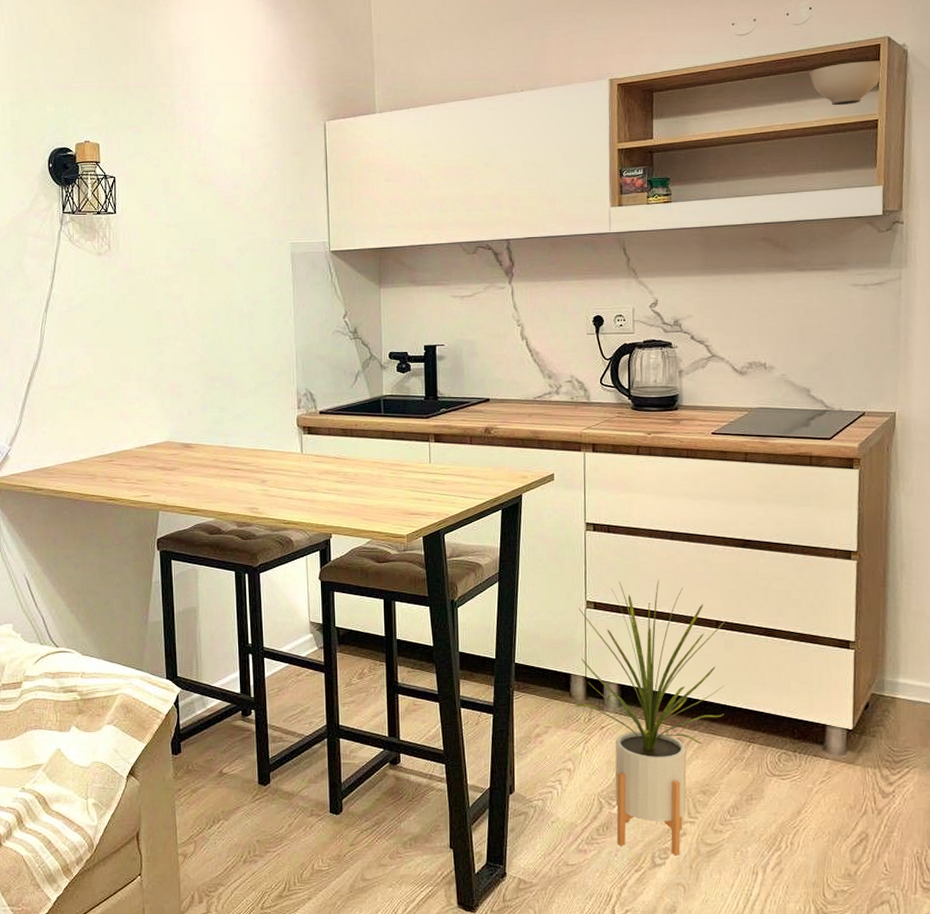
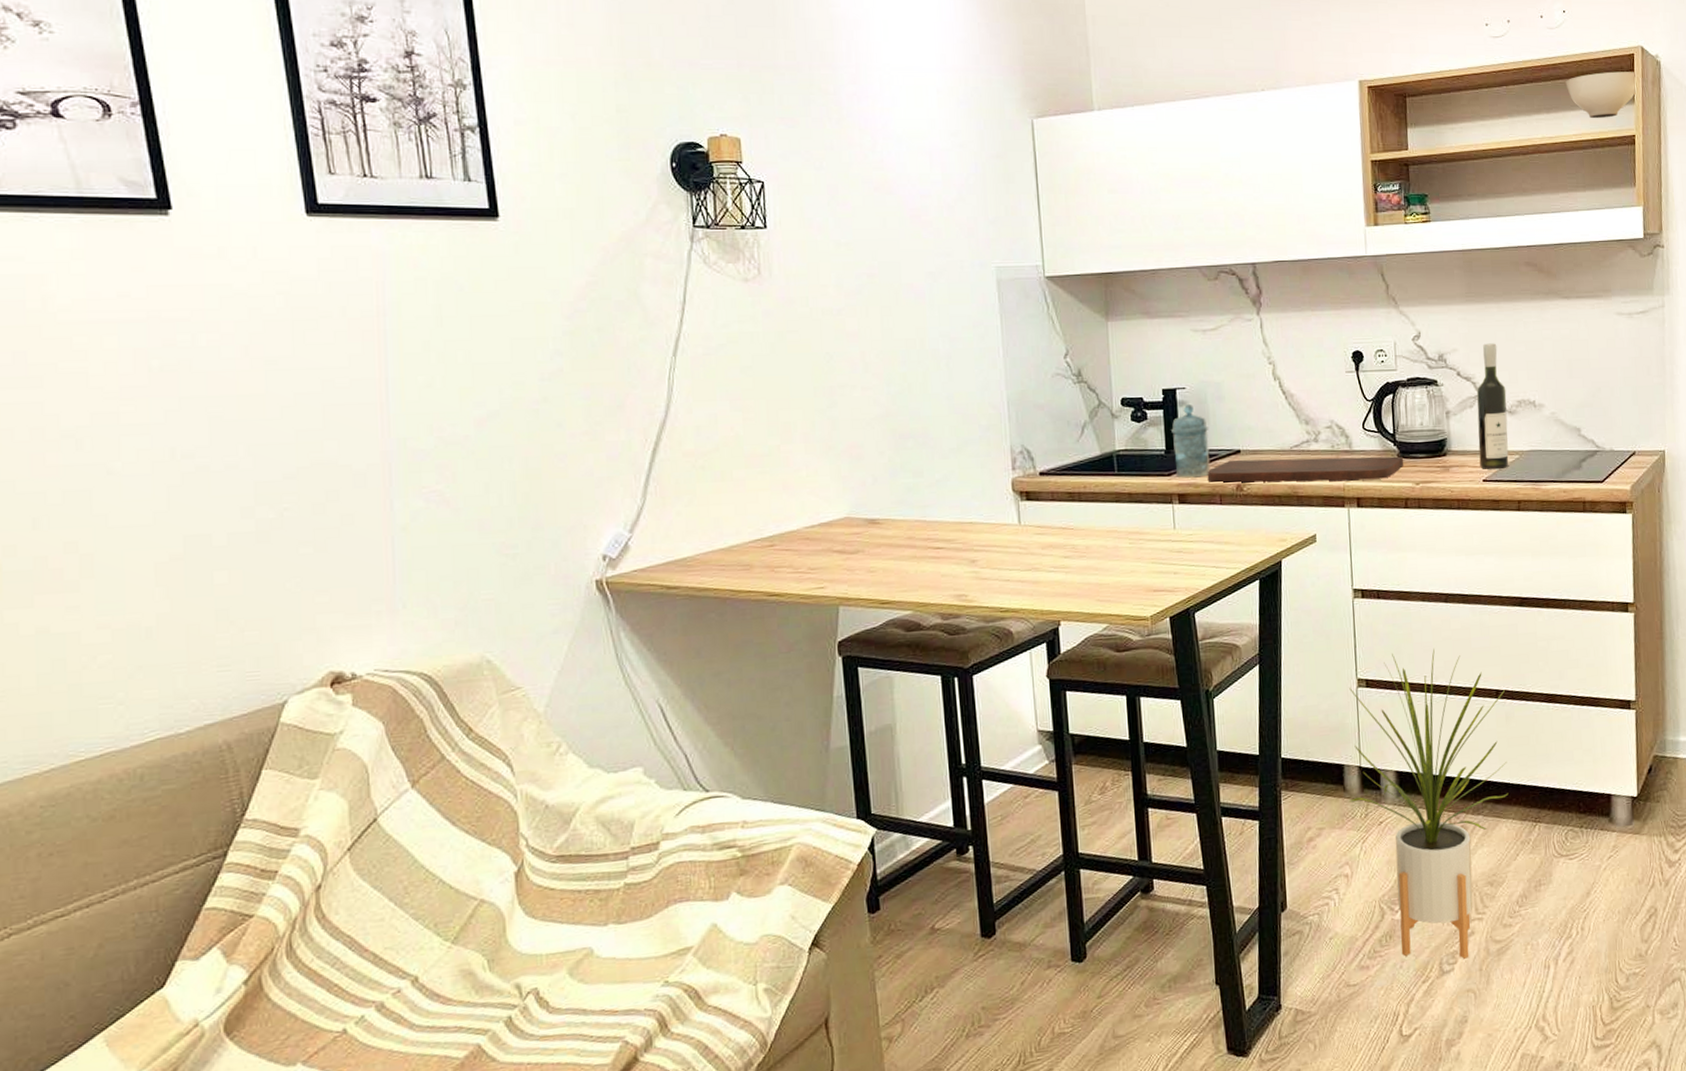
canister: none [431,358,463,421] -> present [1171,403,1211,478]
cutting board: none [460,407,638,429] -> present [1207,456,1404,483]
bottle: none [709,310,738,423] -> present [1477,343,1509,469]

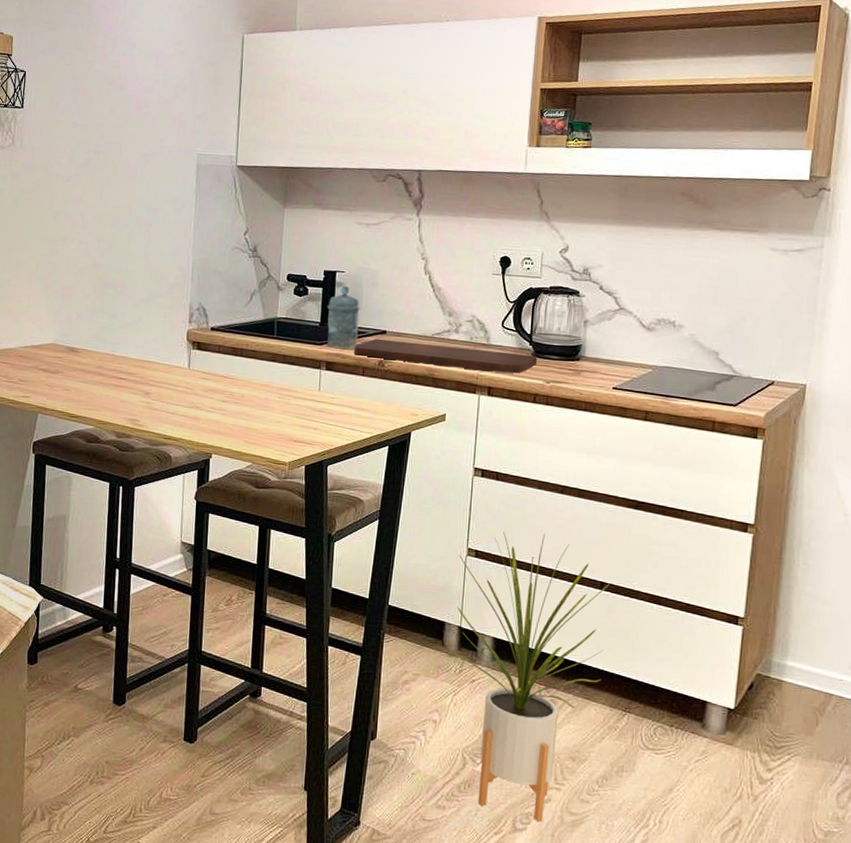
bottle: present [1477,343,1509,469] -> none [612,263,647,380]
bowl: present [1565,71,1638,119] -> none [744,21,821,65]

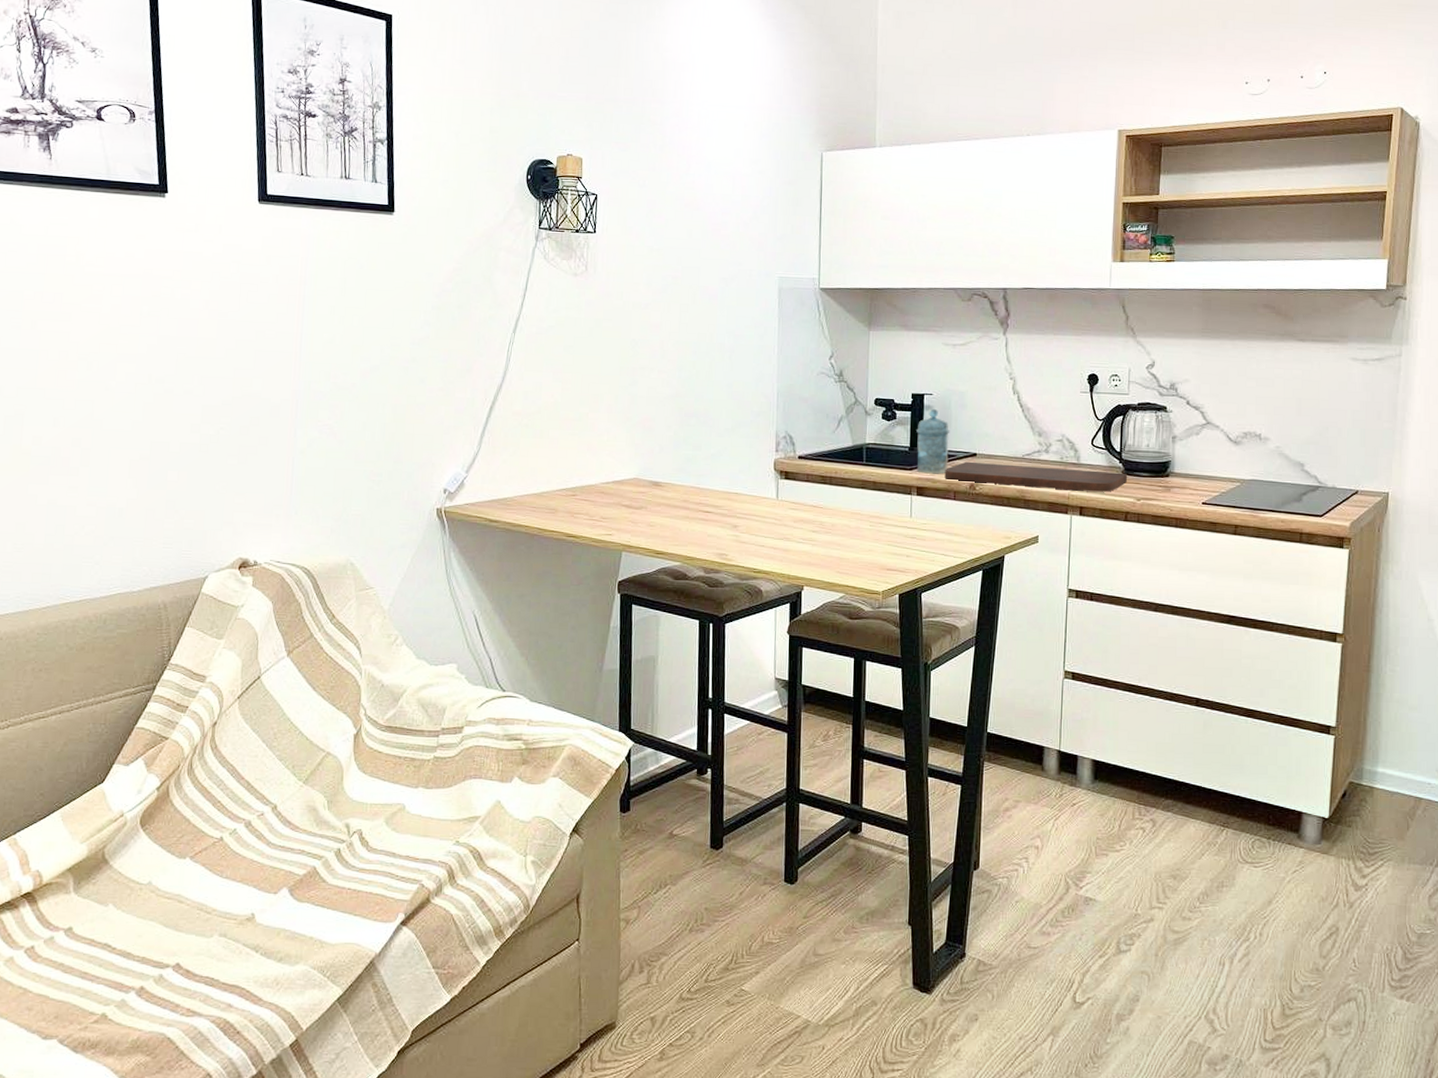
house plant: present [445,531,610,822] -> none [1045,652,1205,942]

